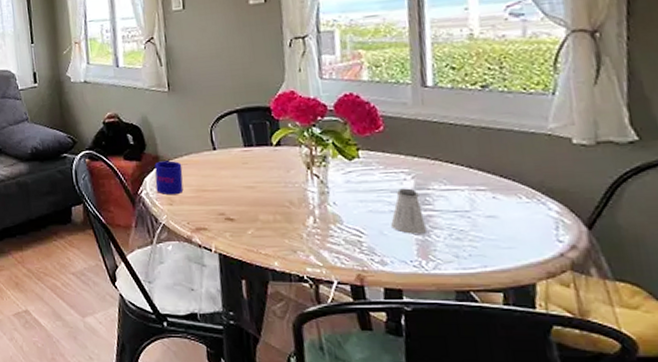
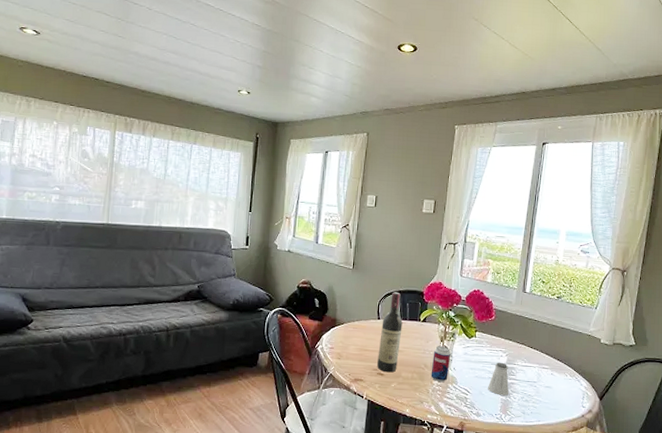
mug: present [154,160,184,195] -> none [330,323,353,352]
wine bottle: none [219,112,251,217] -> present [377,292,403,373]
beverage can: none [299,175,328,223] -> present [431,346,451,382]

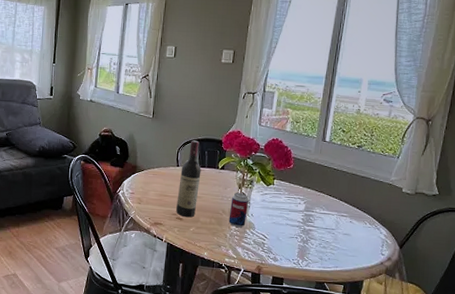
saltshaker: present [488,362,509,396] -> none [285,209,307,242]

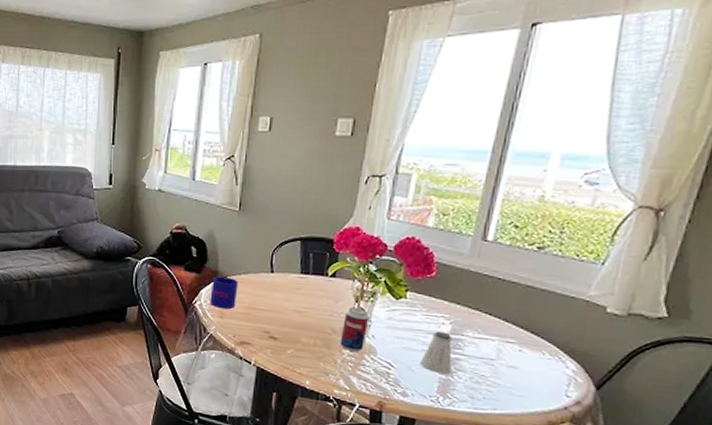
mug: none [130,170,153,197] -> present [210,276,239,310]
wine bottle: present [176,140,201,218] -> none [269,239,304,337]
saltshaker: none [285,209,307,242] -> present [420,331,453,374]

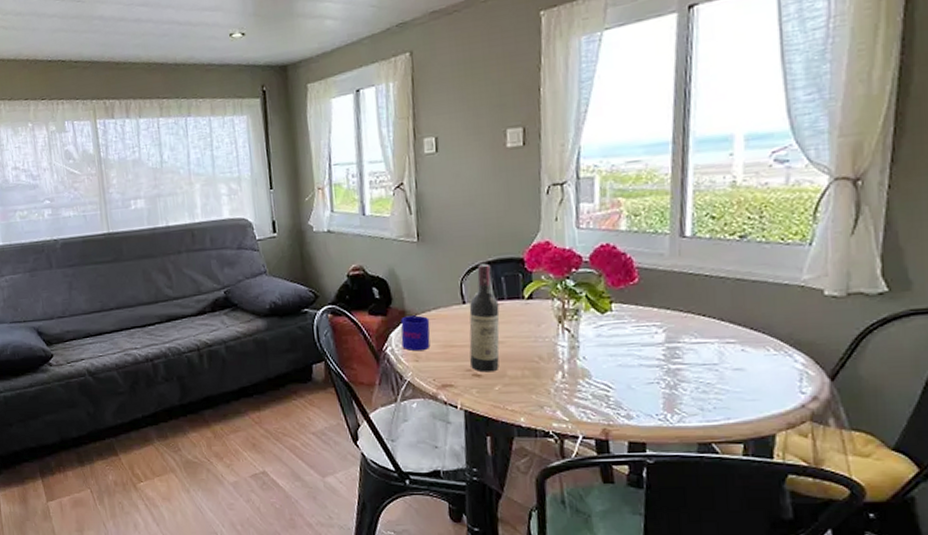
wine bottle: none [269,239,304,337] -> present [469,263,500,373]
beverage can: present [340,307,370,352] -> none [549,329,577,378]
saltshaker: present [420,331,453,374] -> none [639,341,675,388]

